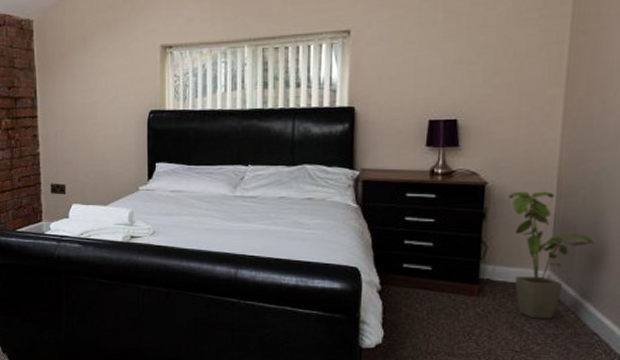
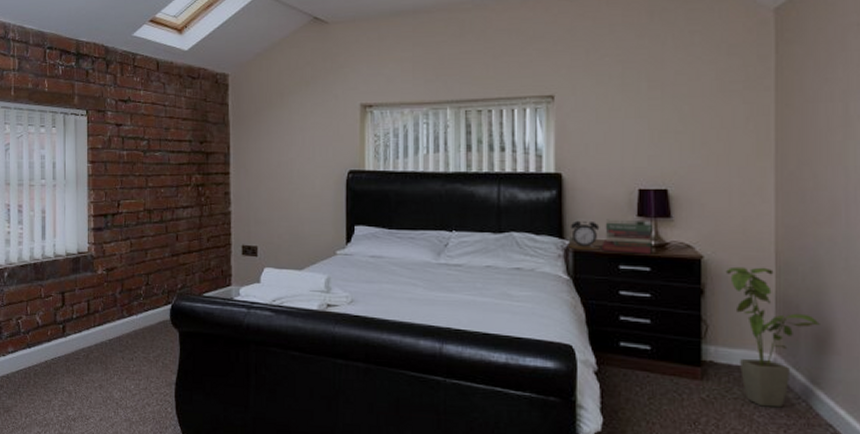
alarm clock: none [358,150,389,180] -> present [568,219,600,250]
books: none [390,149,440,182] -> present [602,219,652,254]

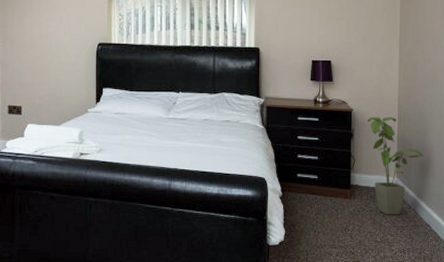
alarm clock: present [568,219,600,250] -> none [263,82,285,106]
books: present [602,219,652,254] -> none [286,82,321,108]

